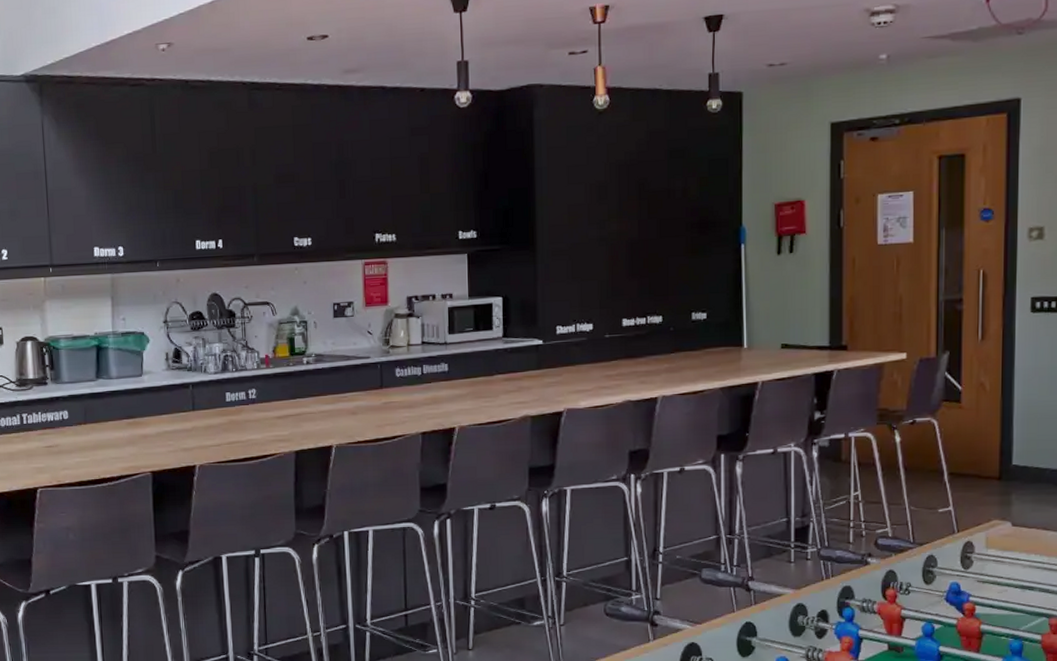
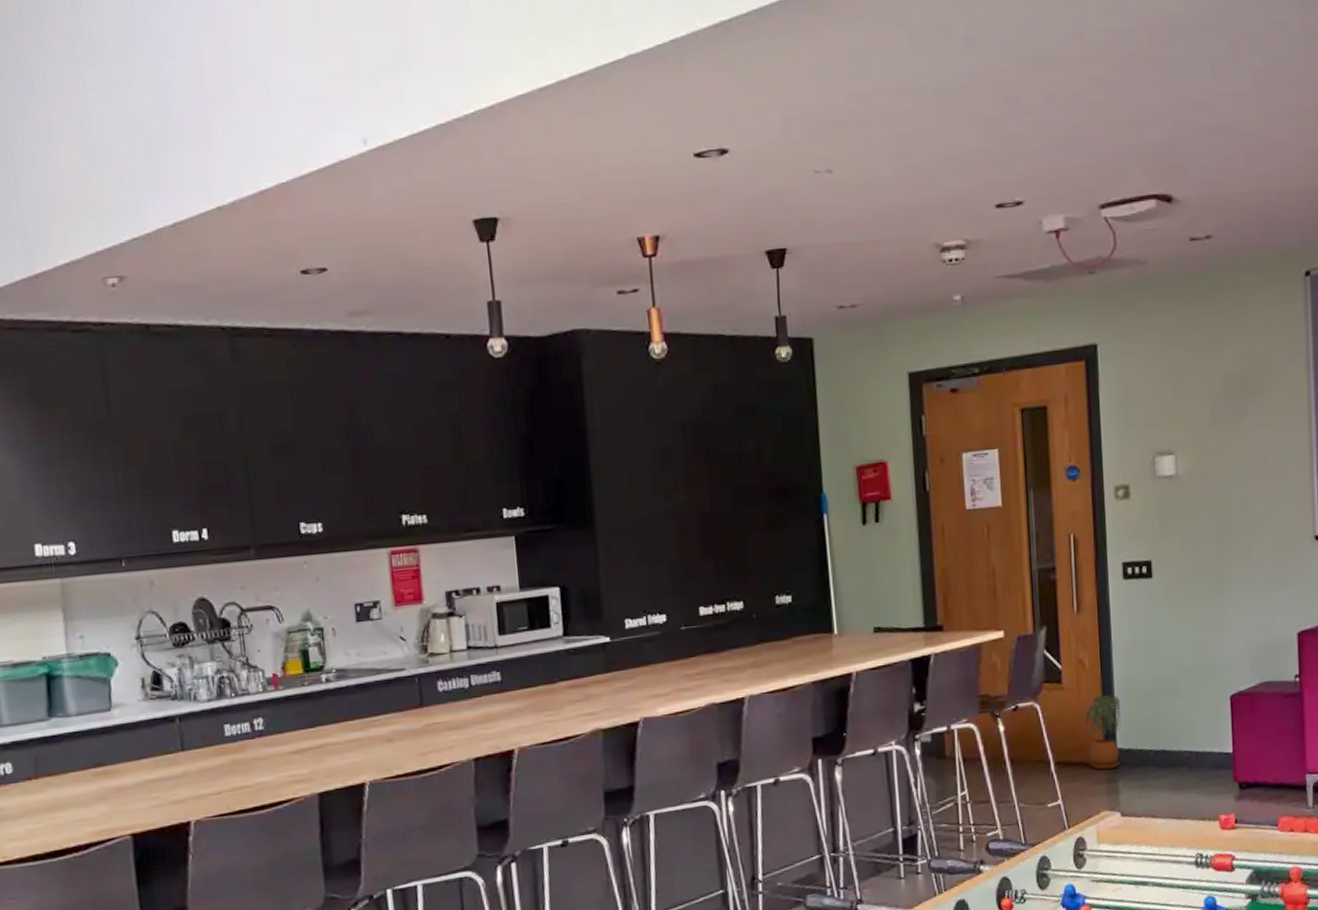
potted plant: none [981,415,1019,483] -> present [1085,694,1121,770]

